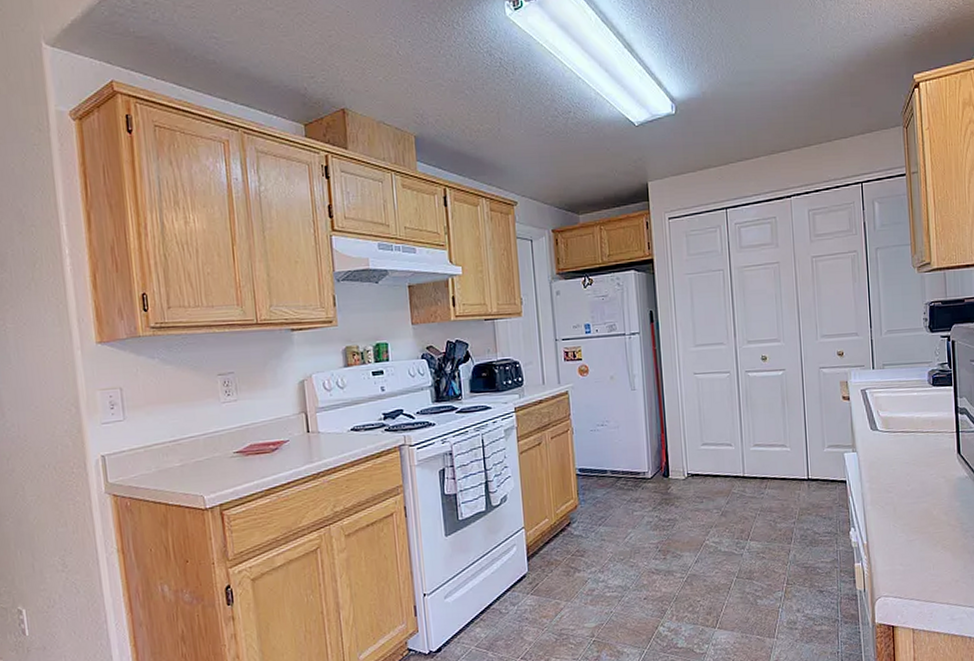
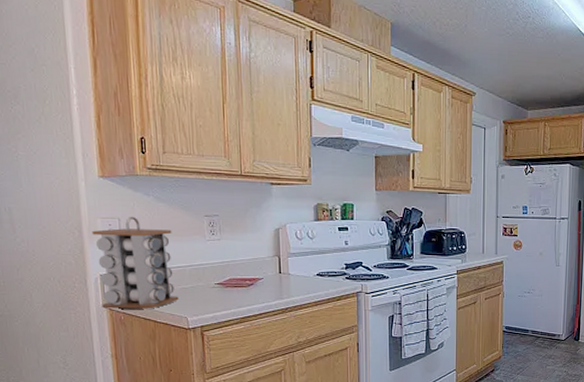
spice rack: none [90,383,193,495] -> present [91,216,179,310]

